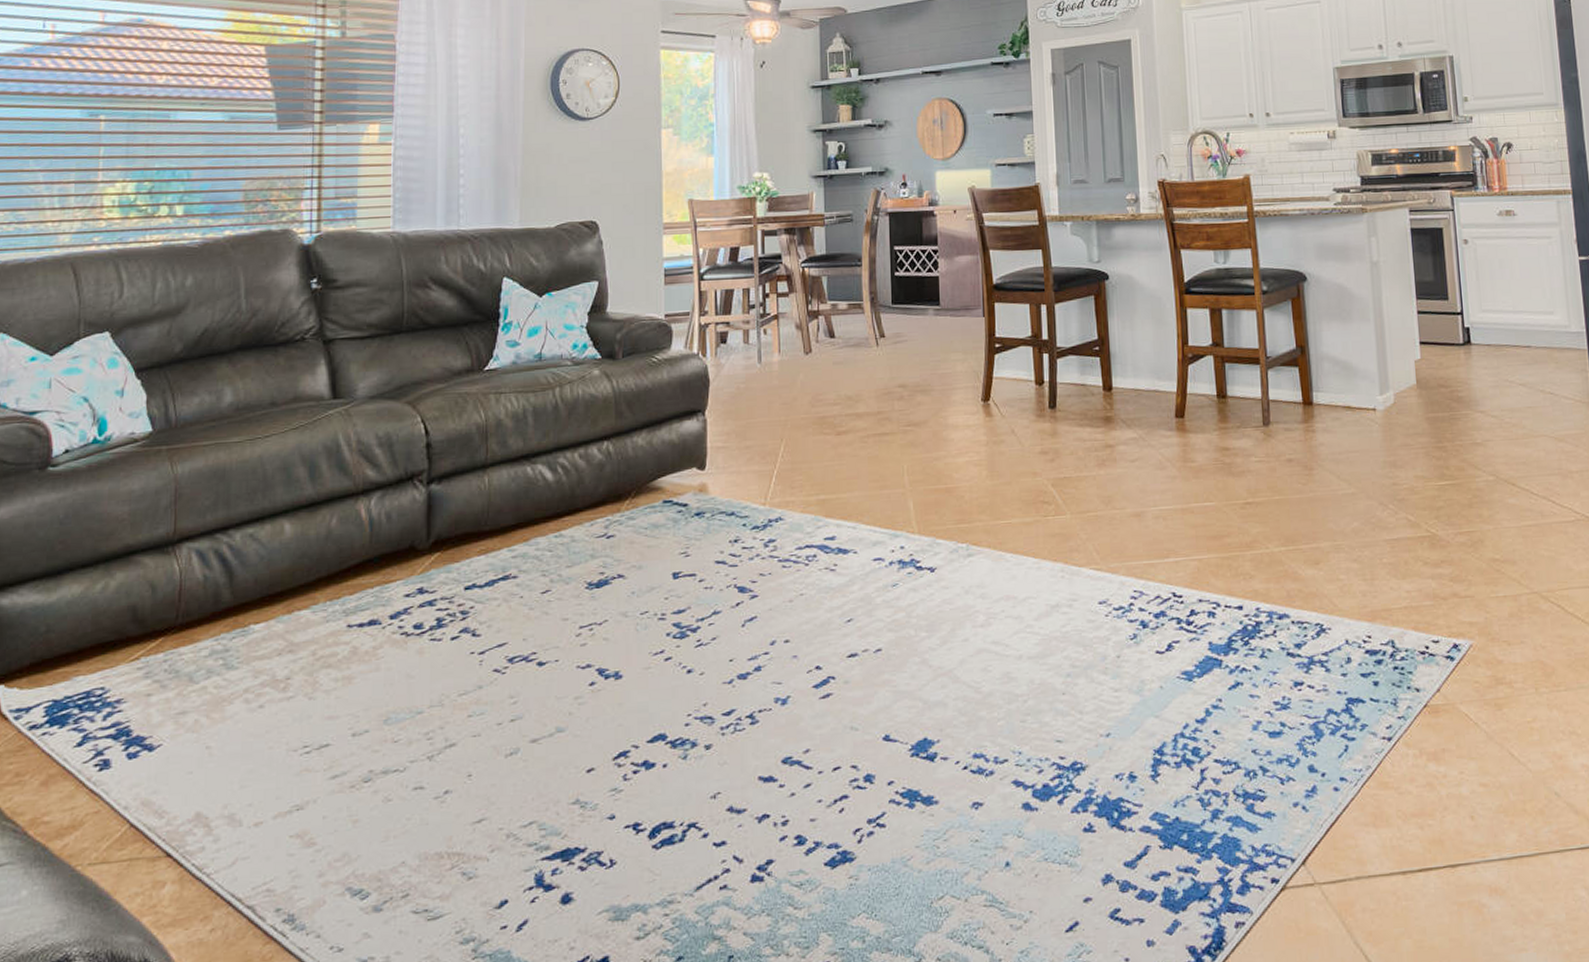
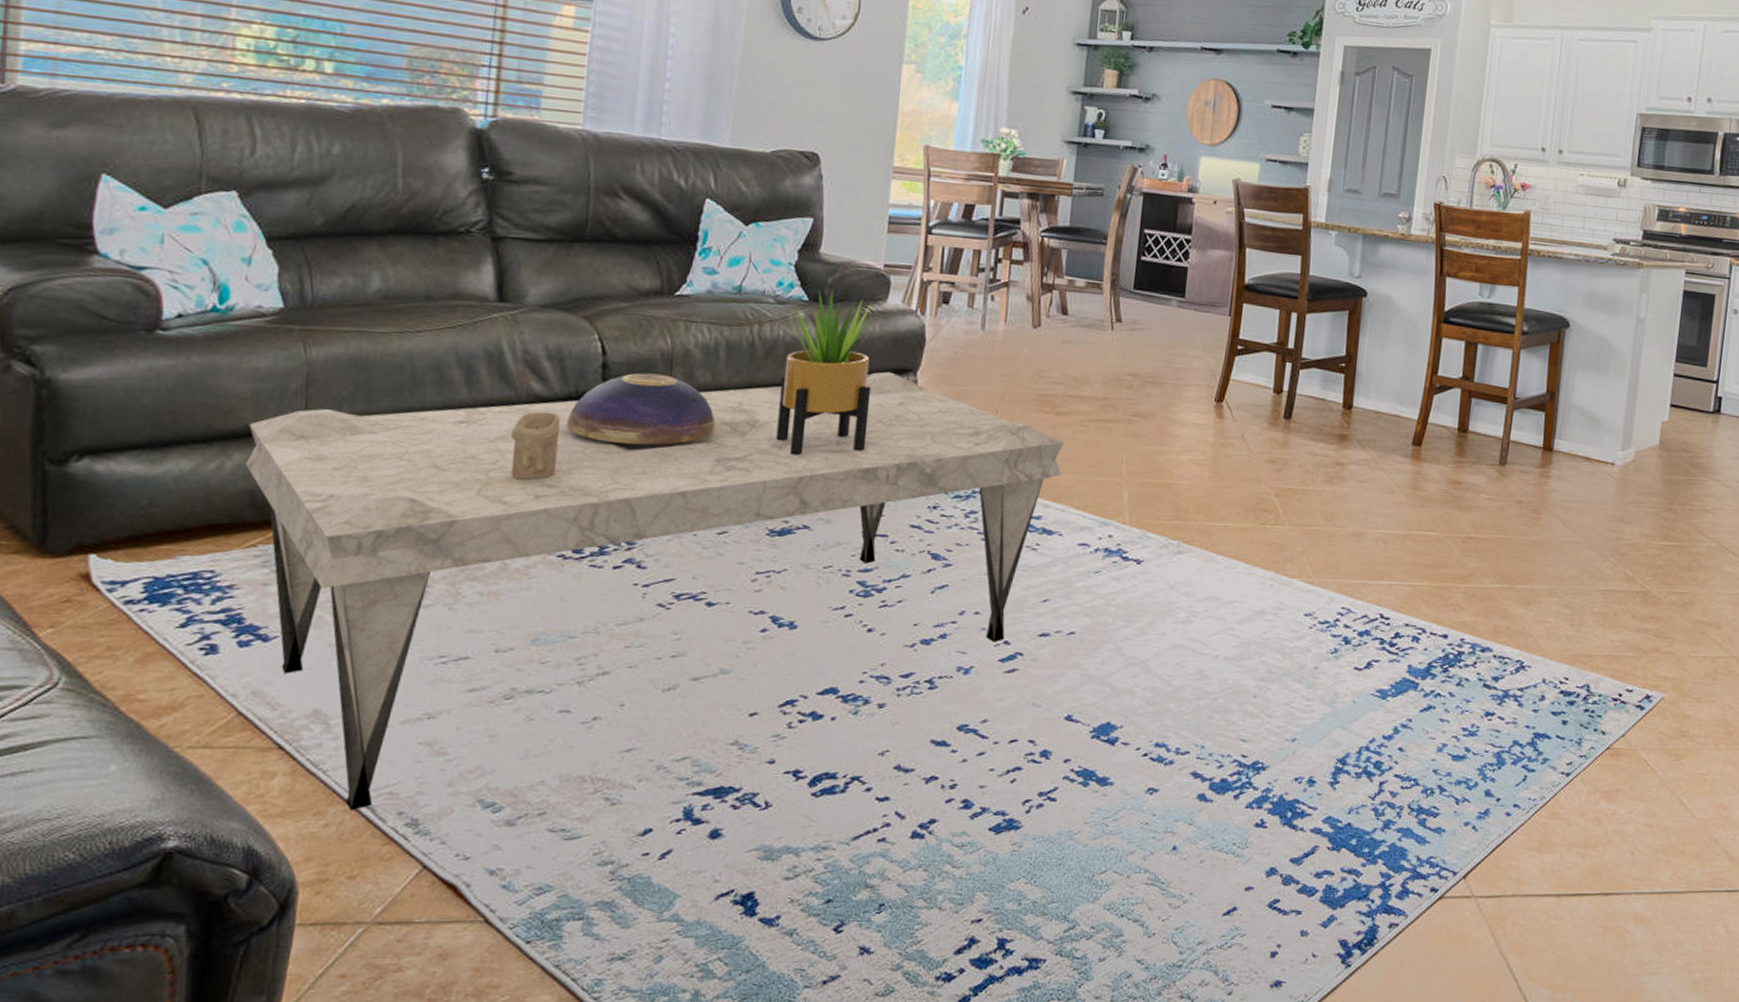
coffee table: none [127,415,848,913] -> present [245,371,1064,811]
candle: none [351,496,394,564] -> present [510,411,560,481]
decorative bowl: none [399,446,530,518] -> present [566,373,715,445]
potted plant: none [582,344,667,508] -> present [776,289,872,456]

